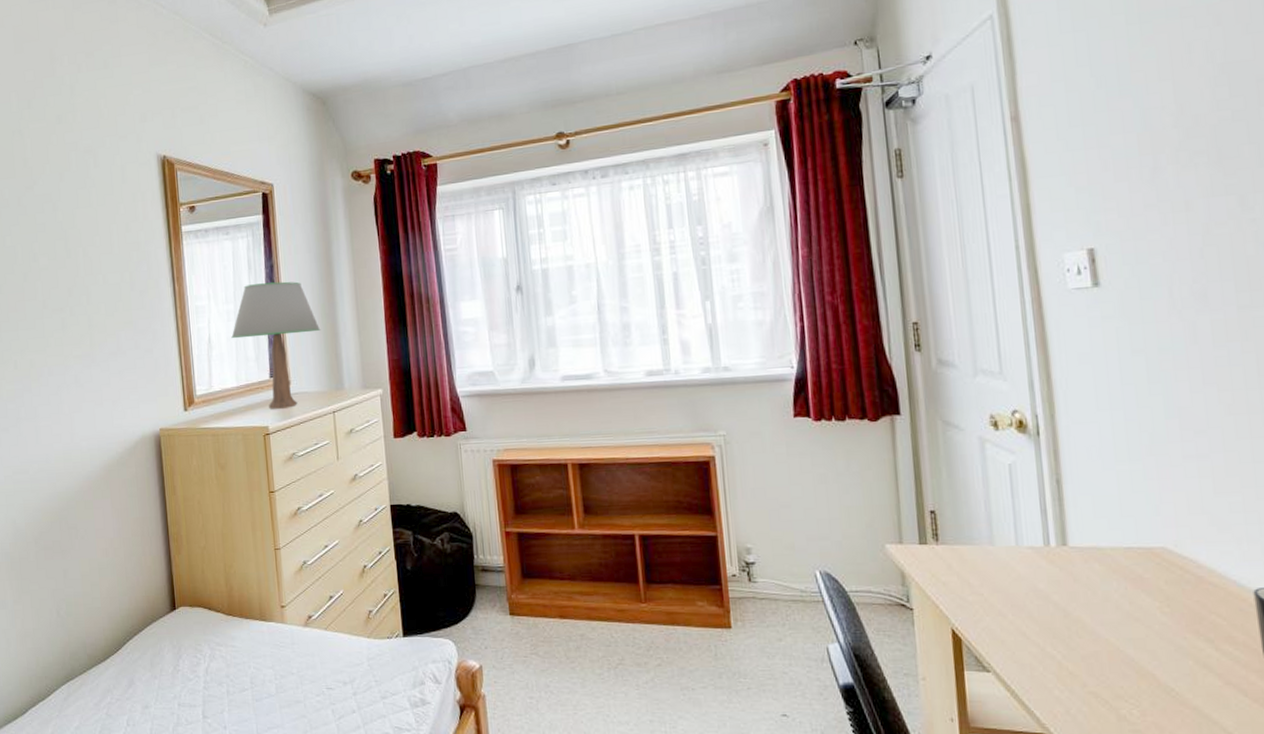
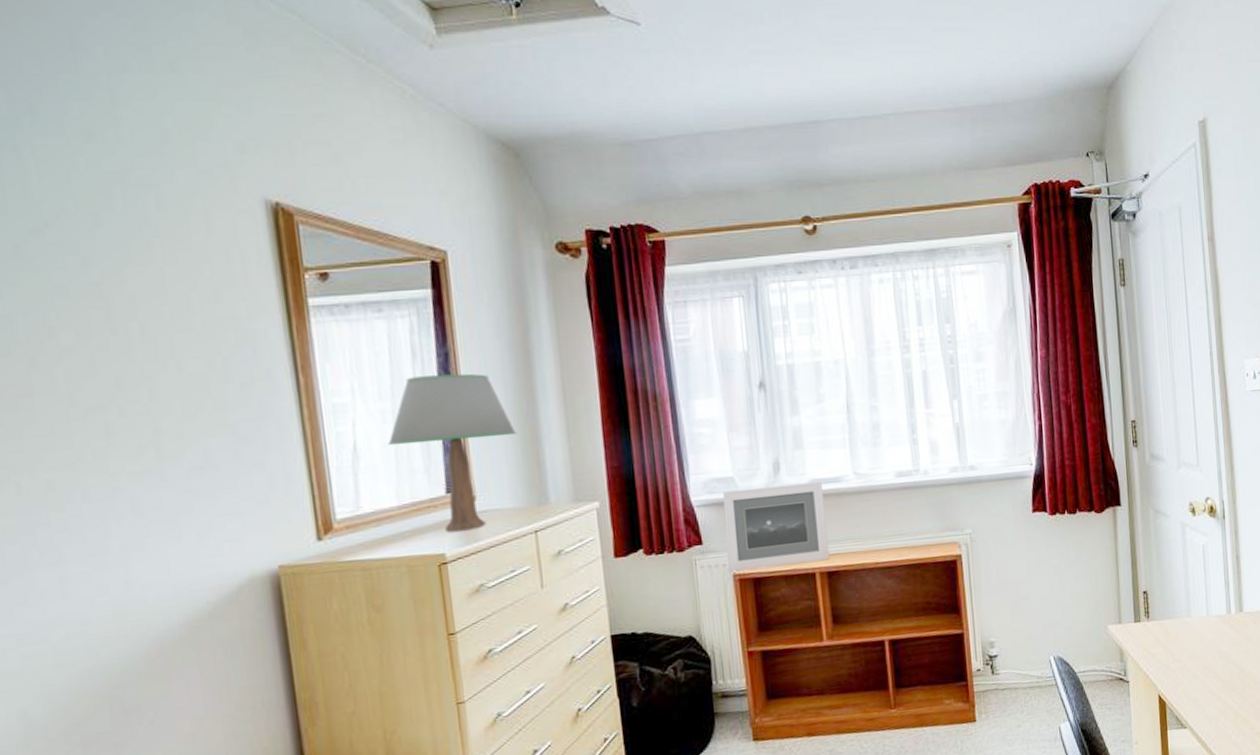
picture frame: none [483,377,581,458] -> present [722,481,830,573]

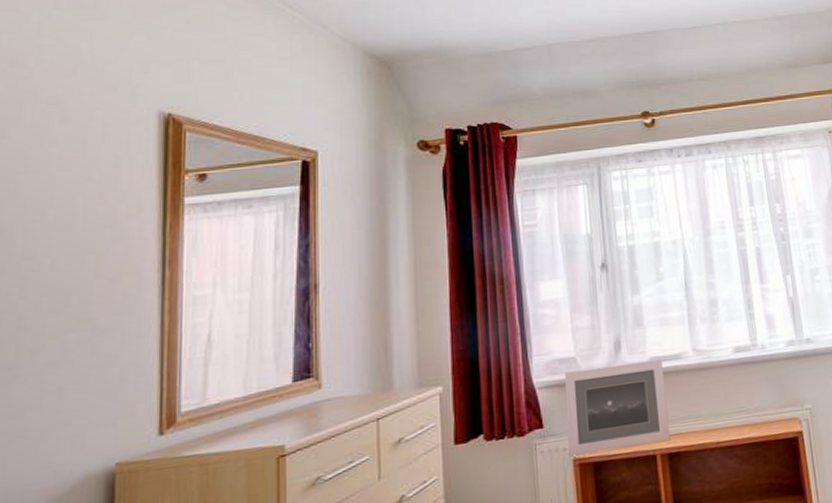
table lamp: present [388,368,517,533] -> none [242,259,367,423]

